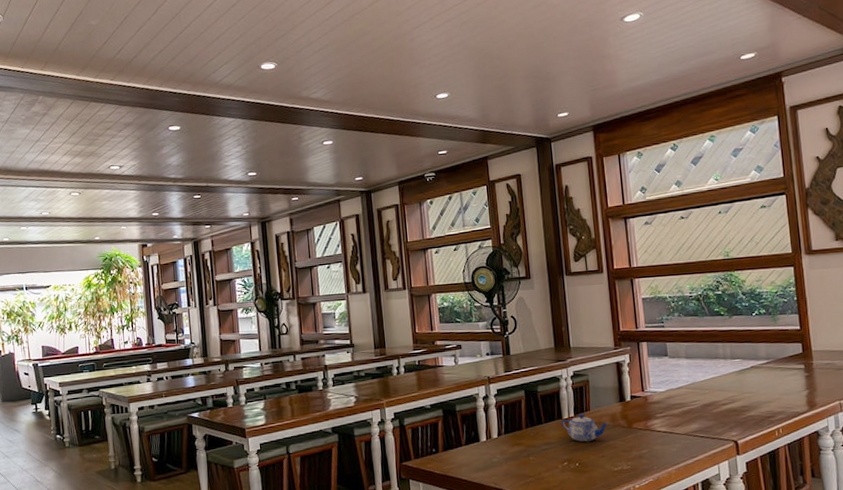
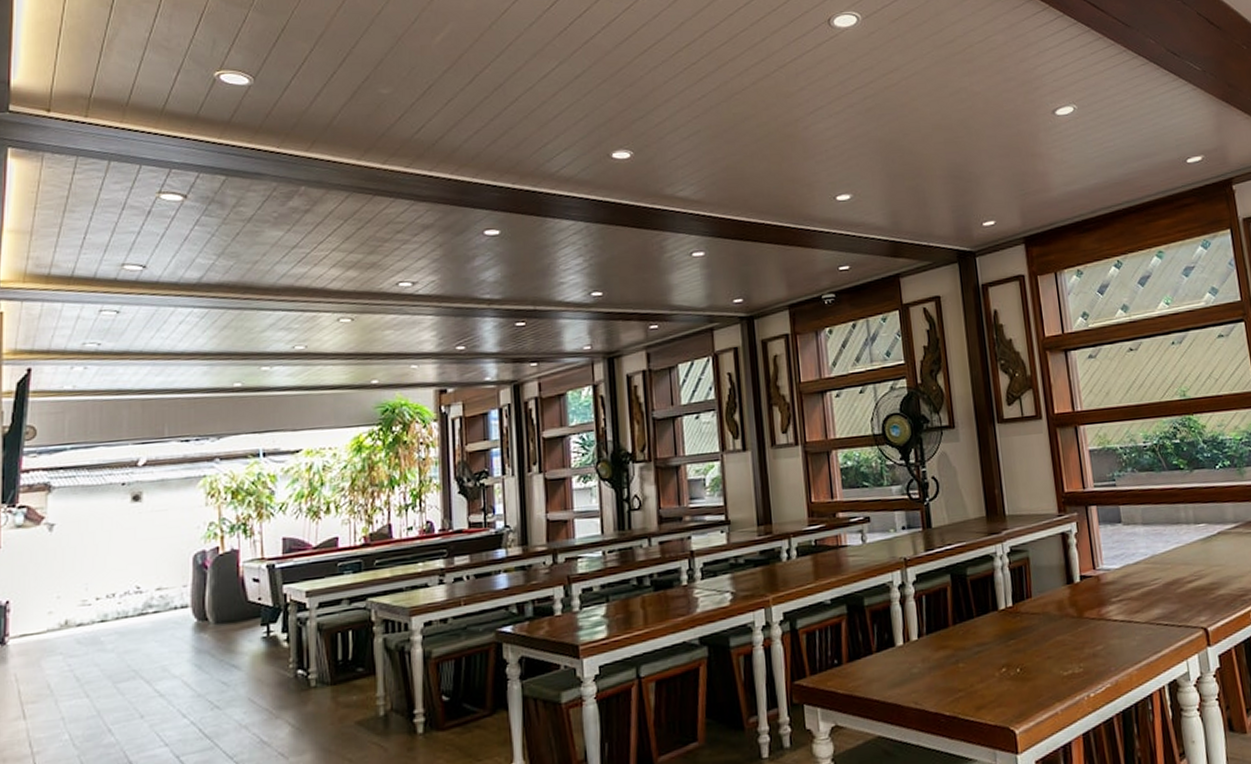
teapot: present [561,414,609,442] -> none [996,602,1055,640]

